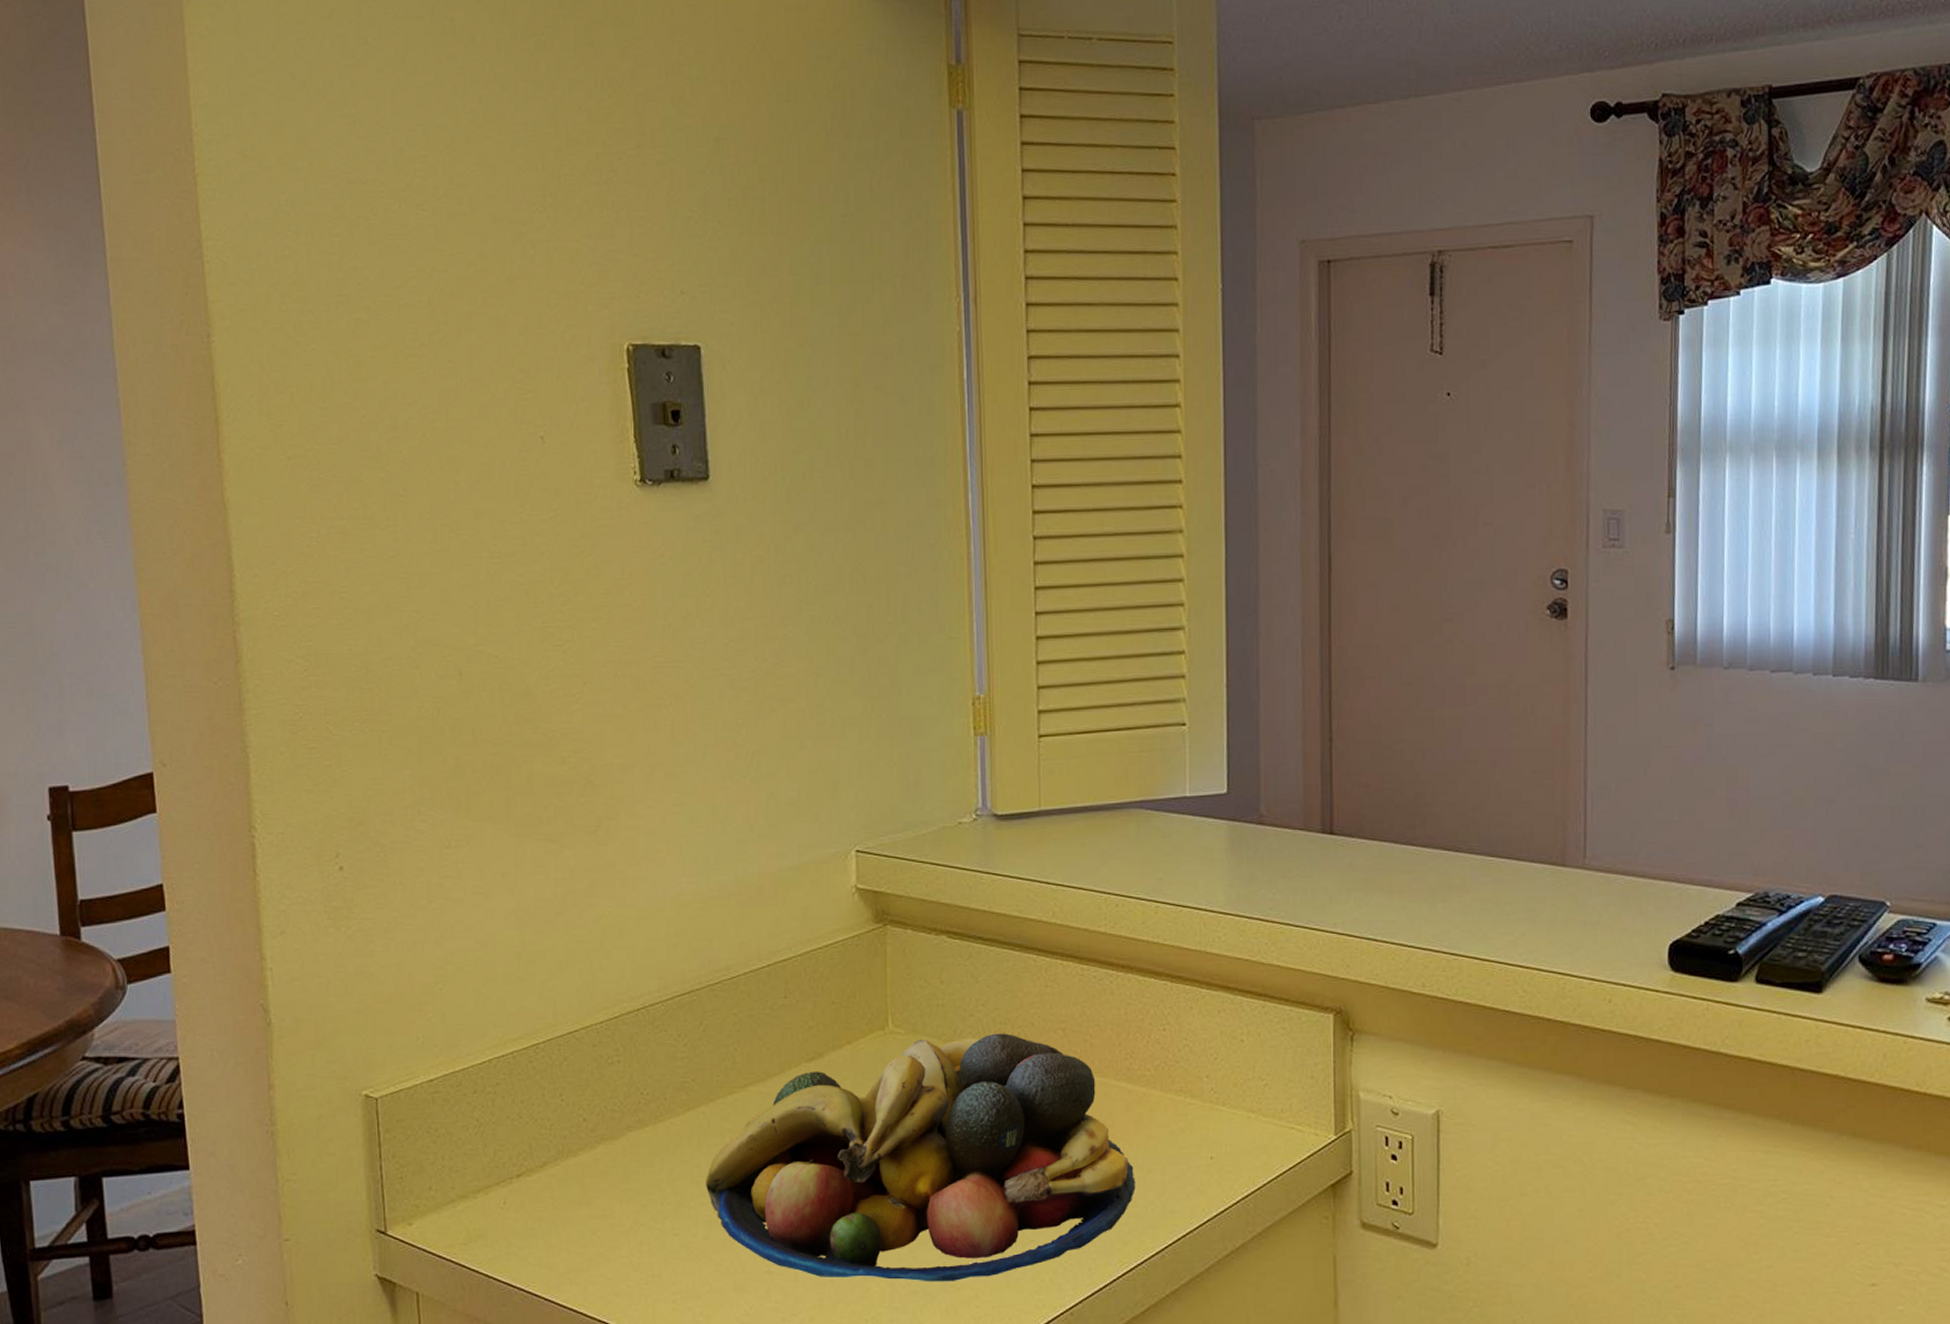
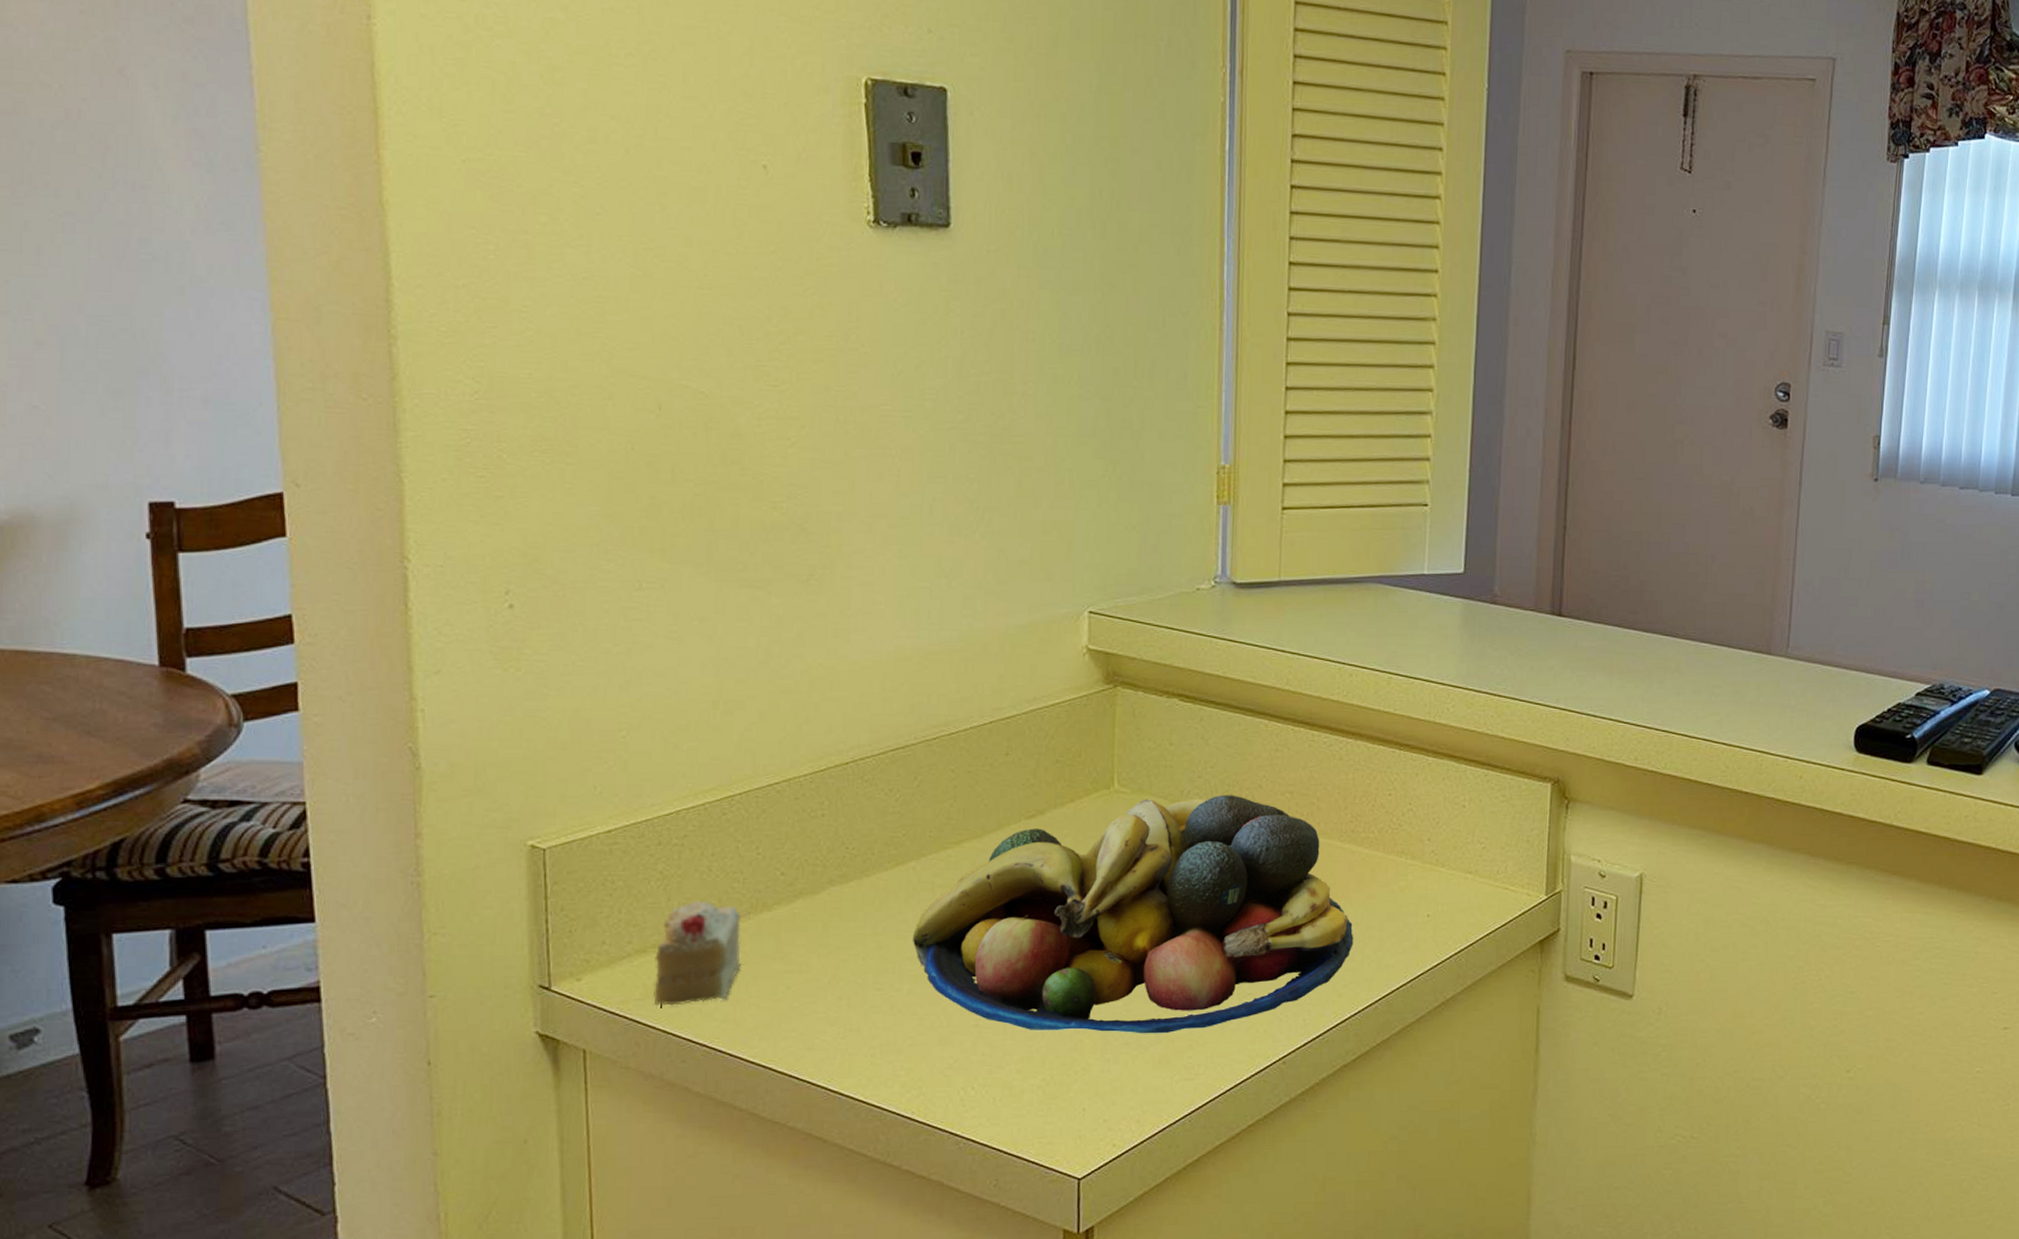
cake slice: none [475,1147,552,1250] -> present [653,901,742,1006]

